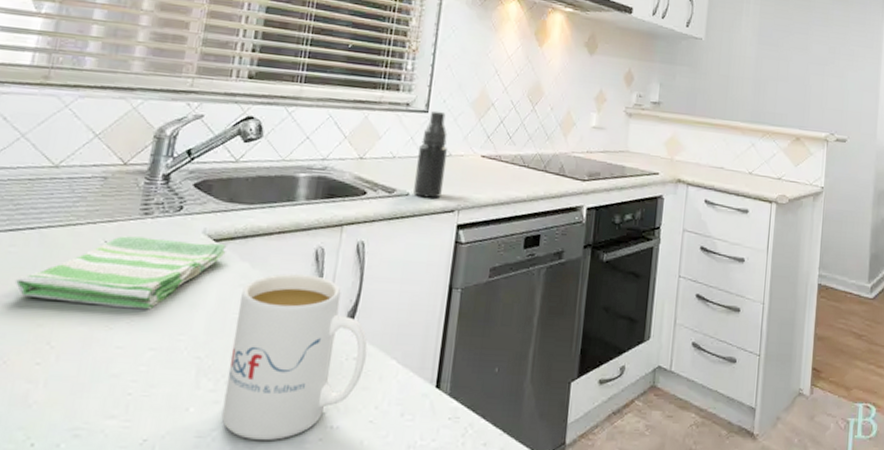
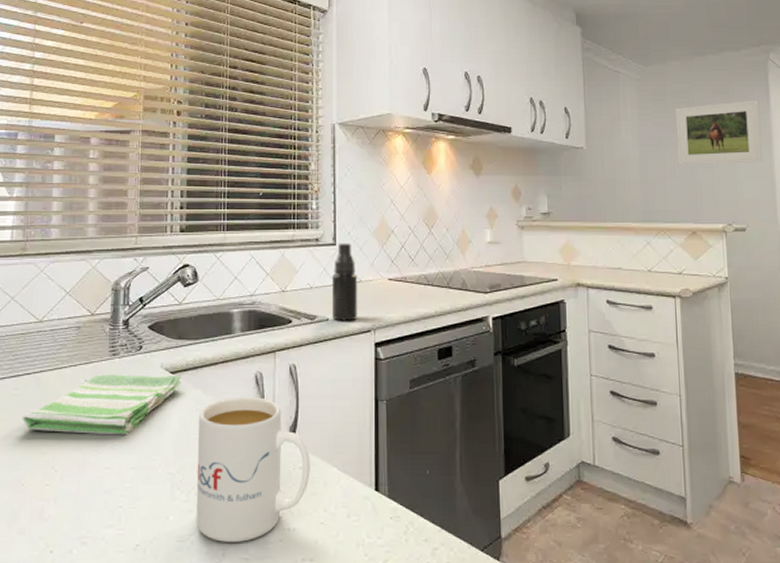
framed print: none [791,9,874,75] -> present [675,100,763,165]

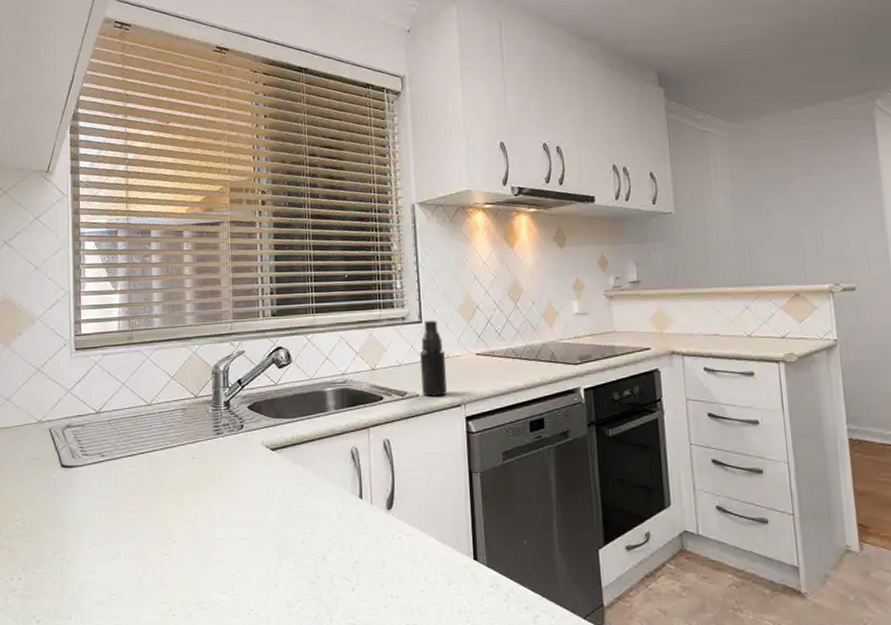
dish towel: present [21,374,182,435] -> none [139,451,282,509]
mug: present [196,397,310,543] -> none [300,471,409,609]
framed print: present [675,100,763,165] -> none [771,151,872,225]

